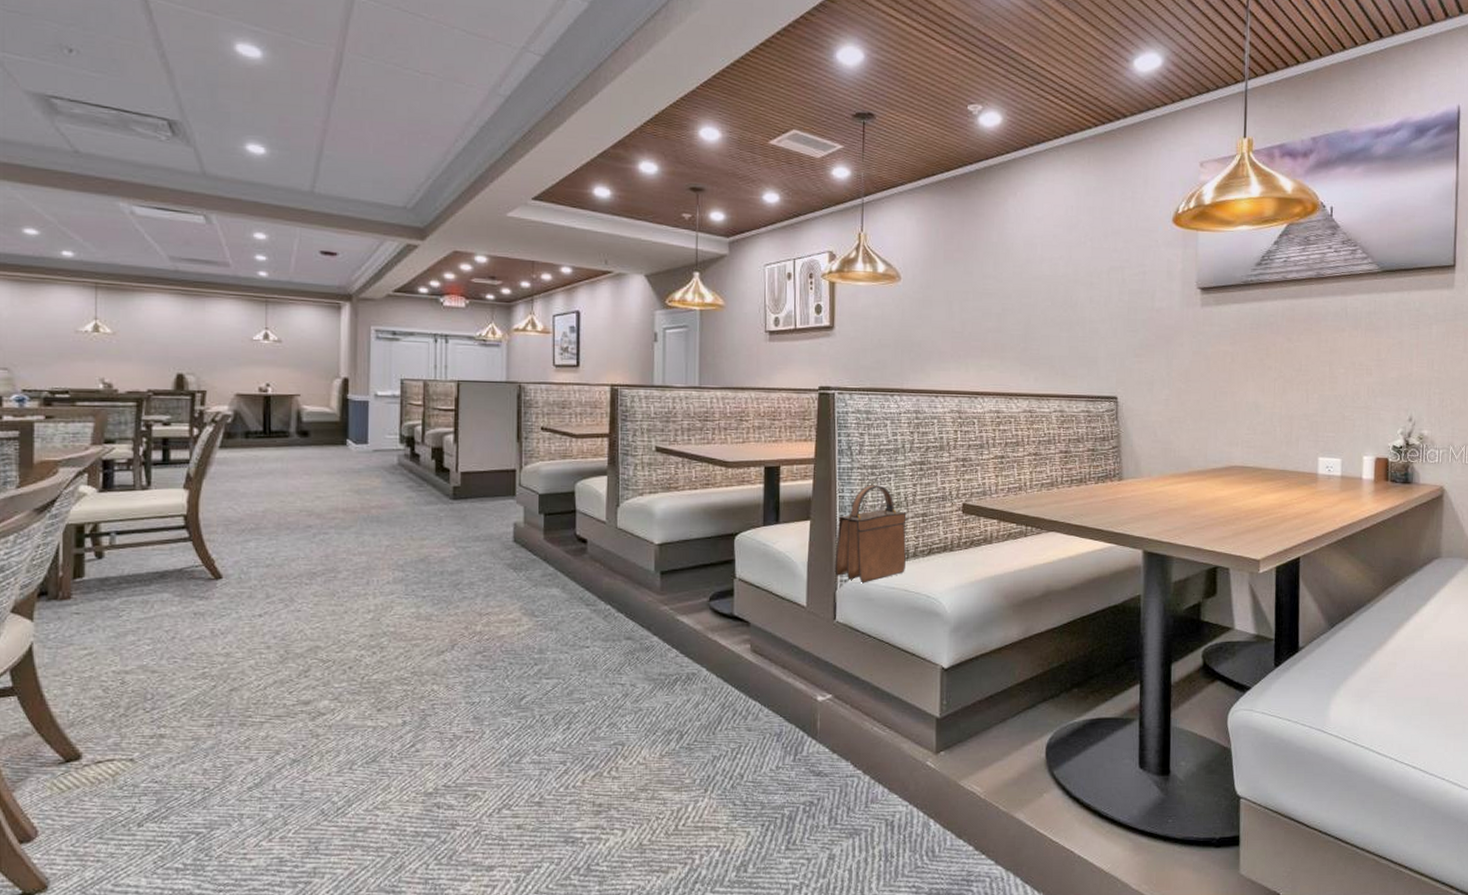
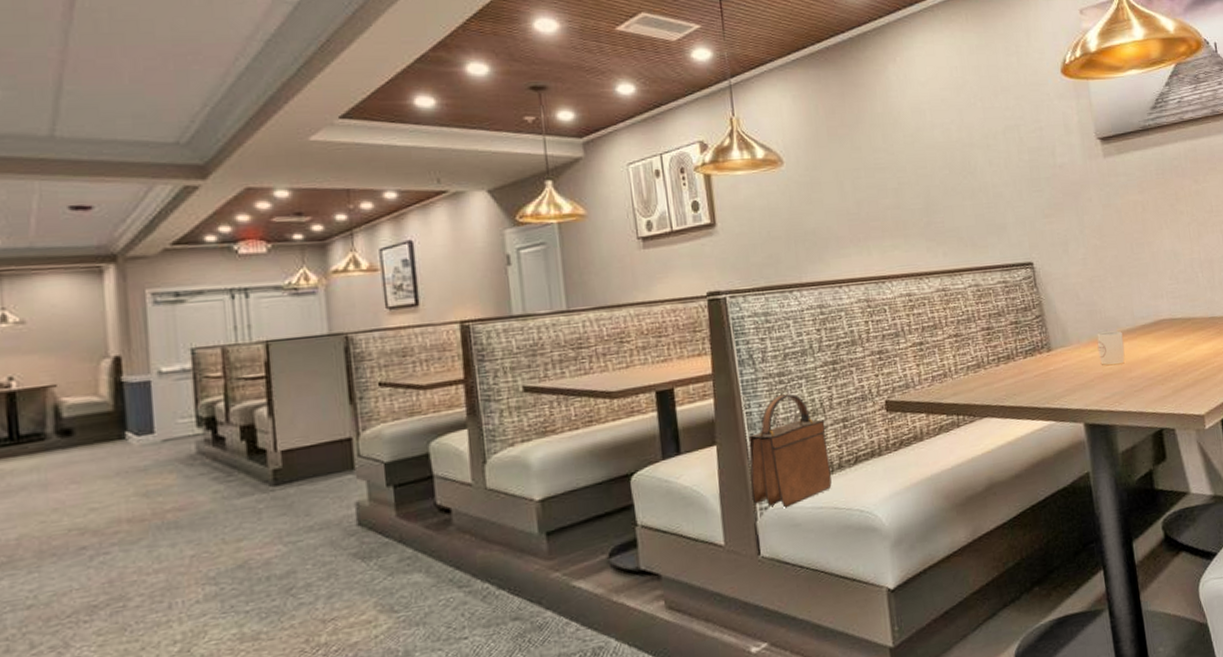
mug: none [1166,470,1194,502] -> present [1097,331,1125,366]

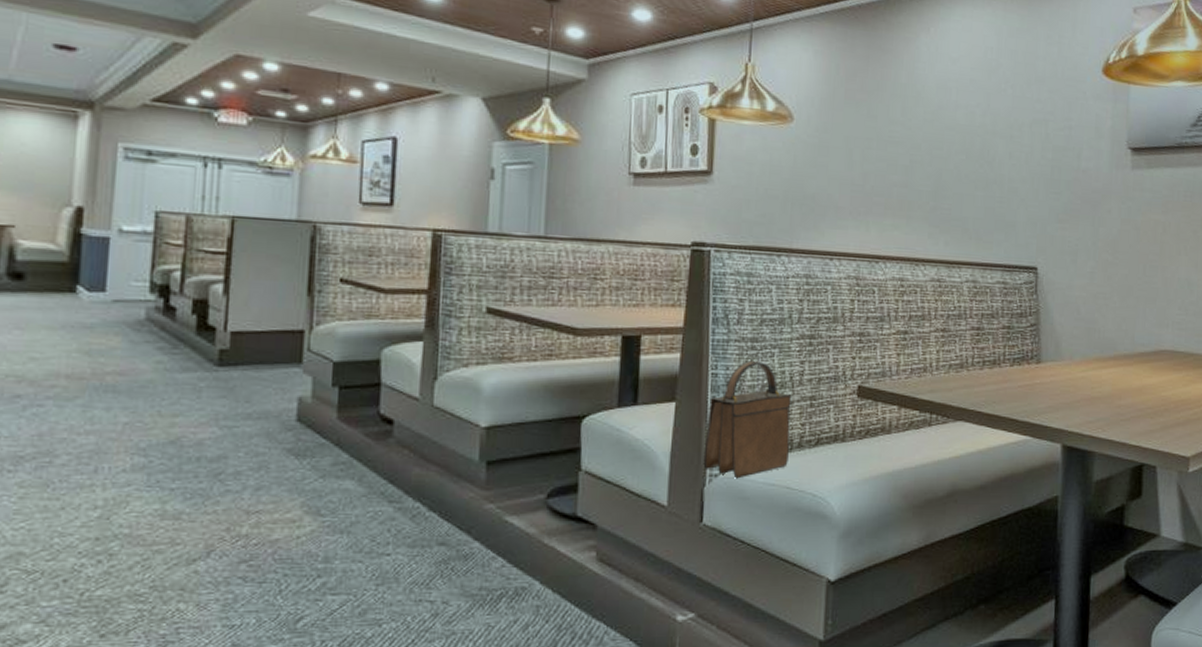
mug: present [1097,331,1125,366] -> none [1089,352,1119,390]

